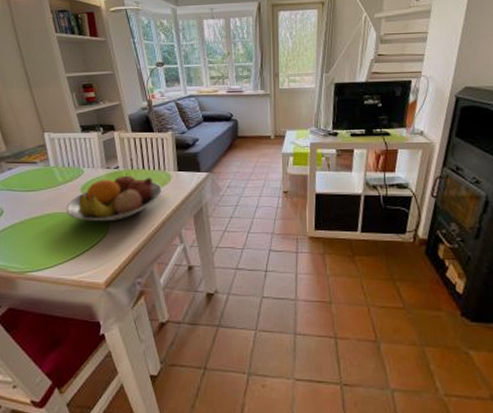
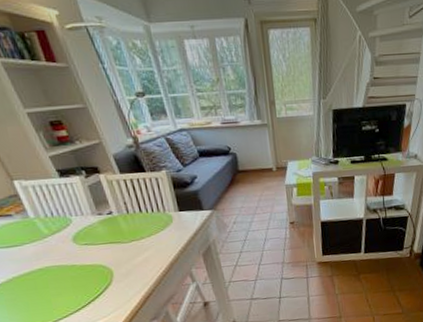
fruit bowl: present [66,172,163,222] -> none [59,217,166,272]

